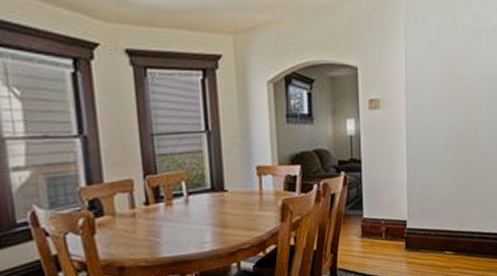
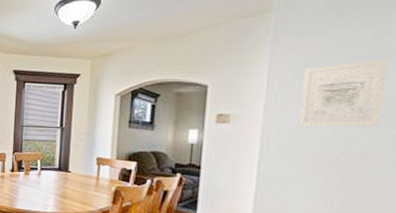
wall art: none [430,39,482,107] -> present [298,59,388,127]

